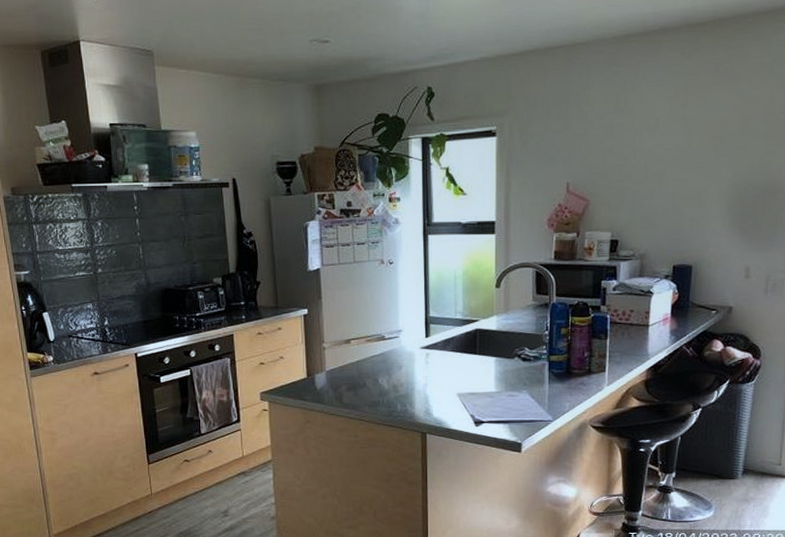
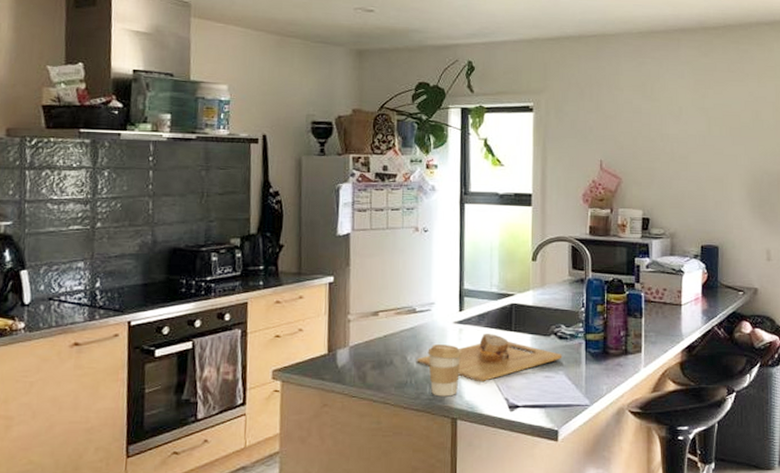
cutting board: none [388,357,526,401] -> present [417,334,562,382]
coffee cup: none [397,368,429,414] -> present [427,344,461,397]

